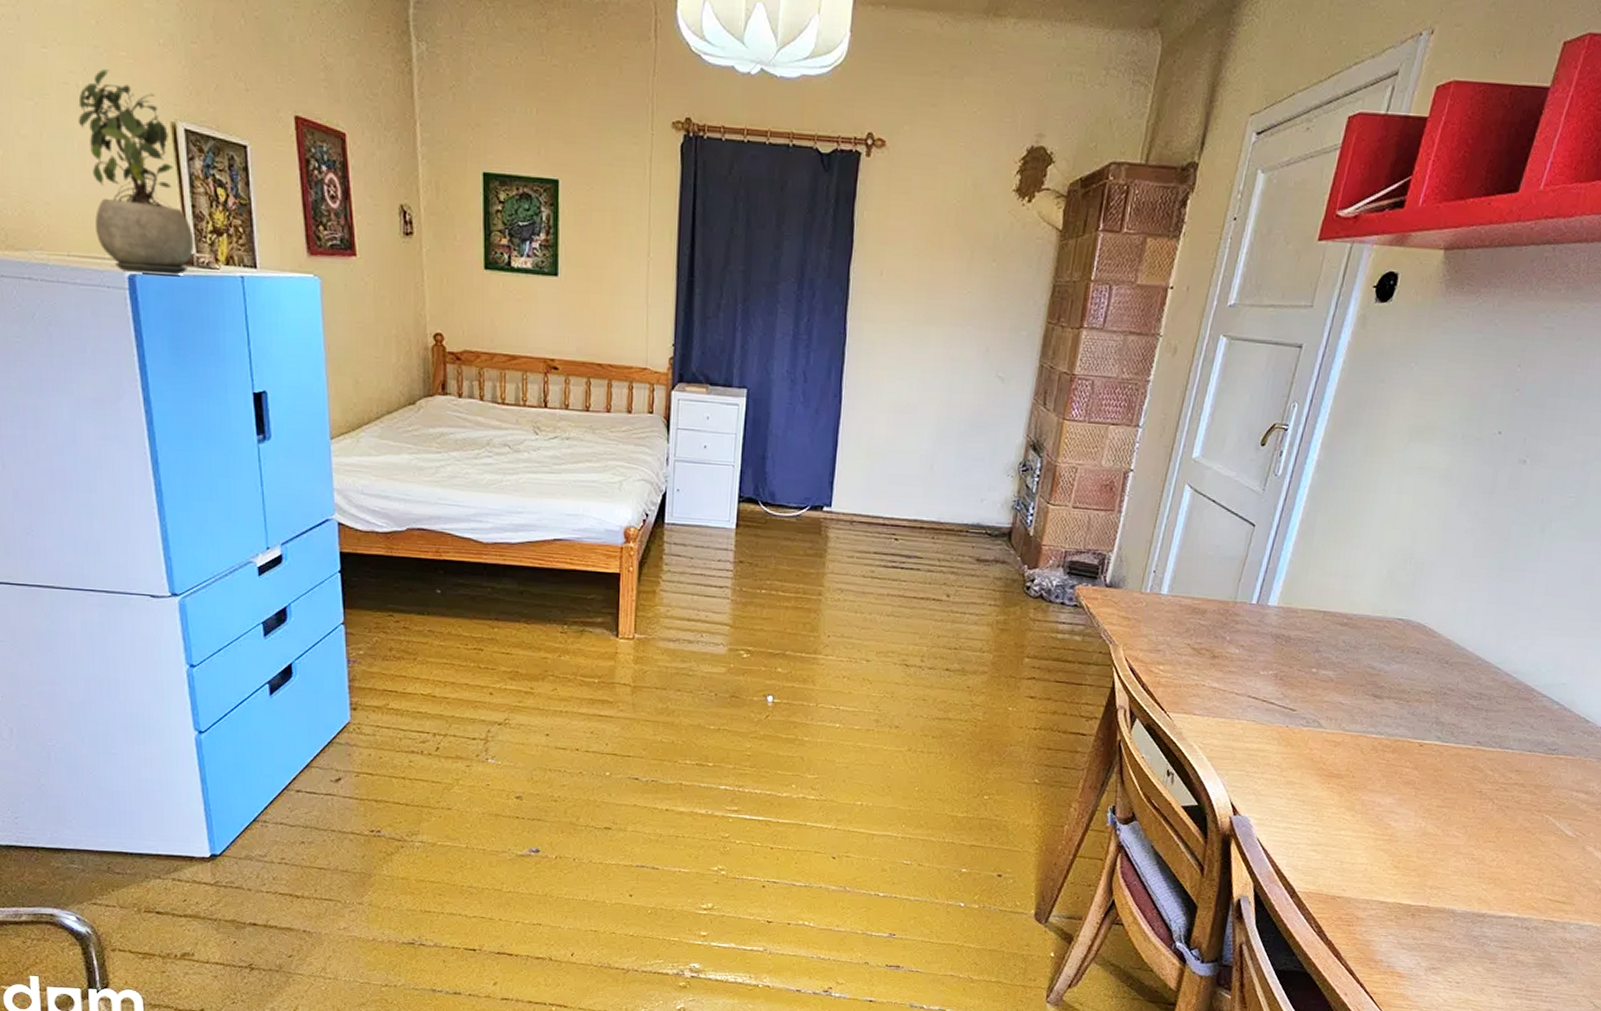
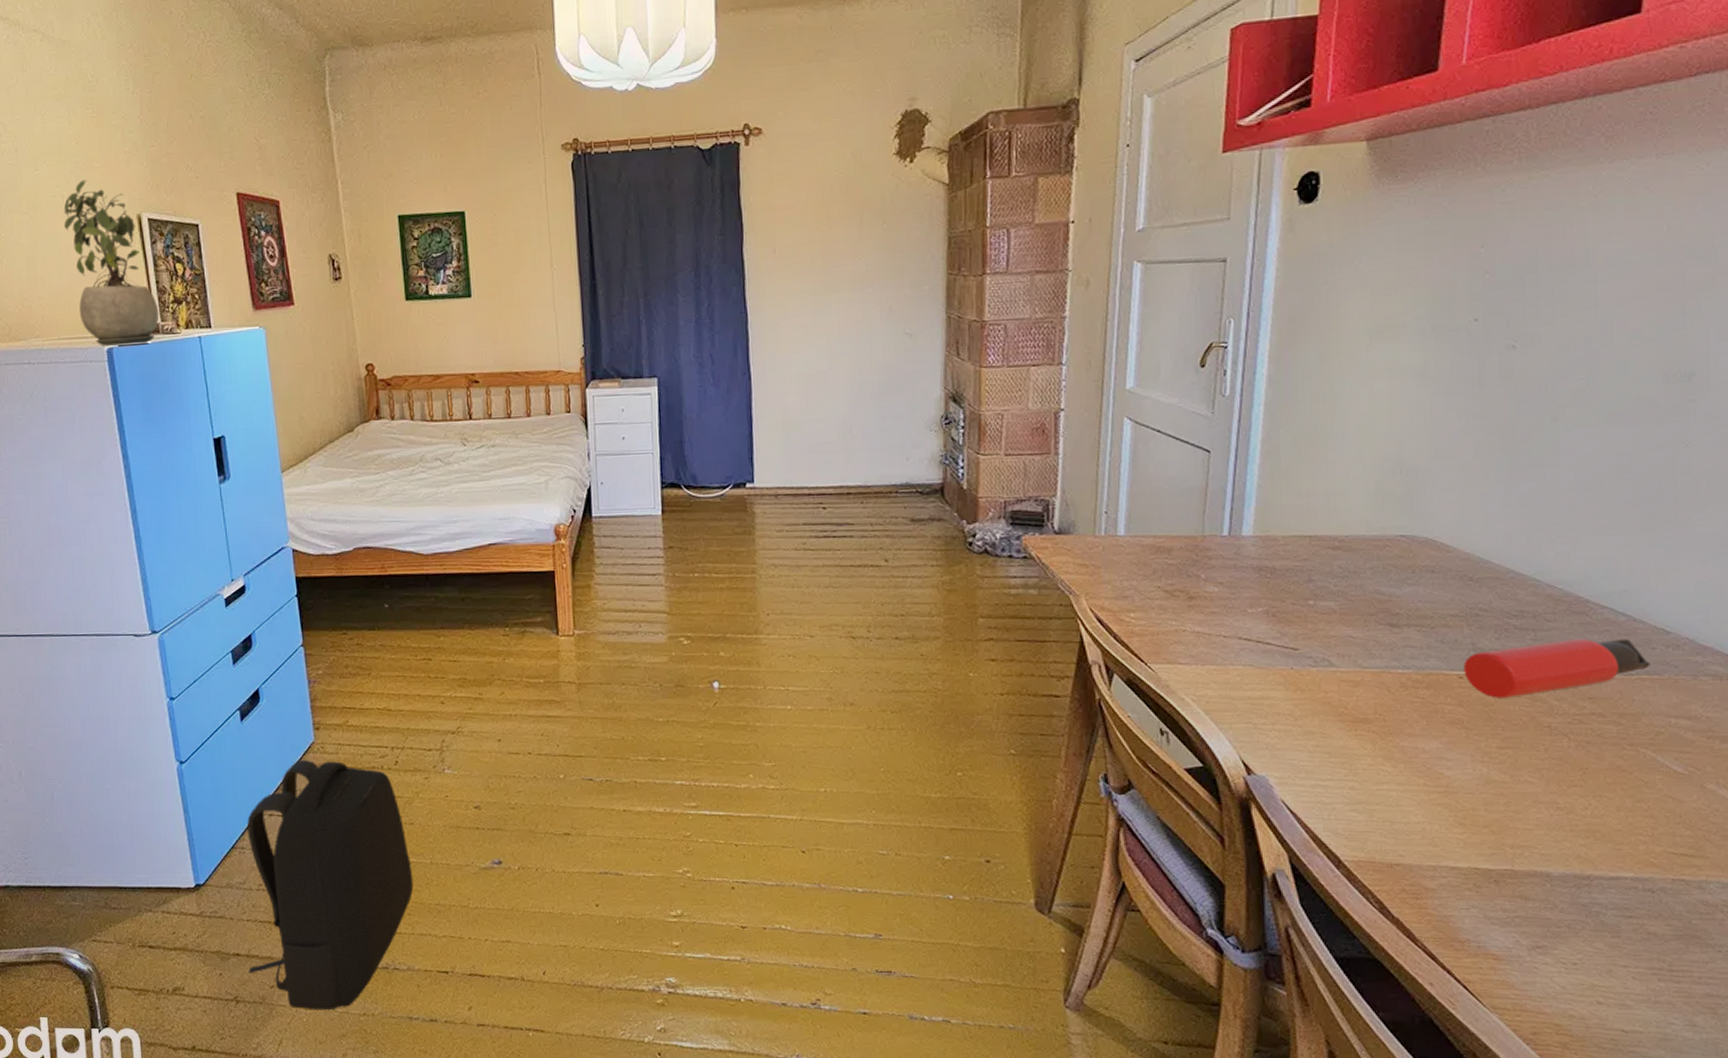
backpack: none [265,739,447,981] -> present [247,760,414,1011]
water bottle: none [1424,720,1569,766] -> present [1464,639,1651,698]

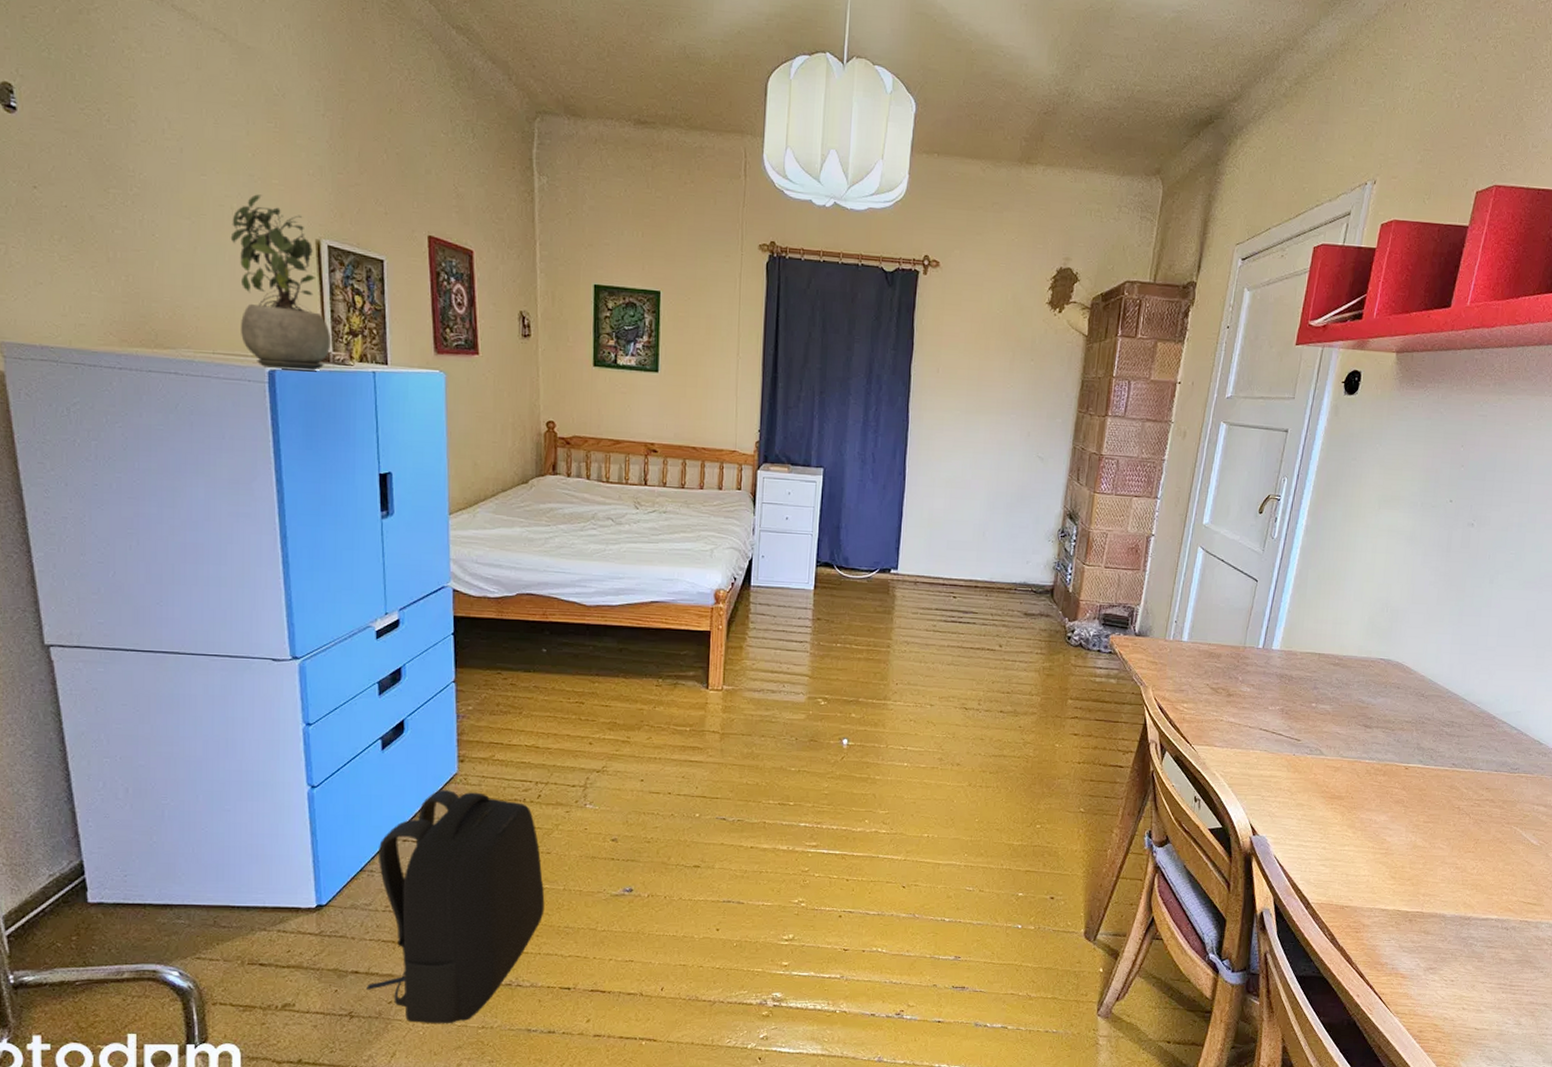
water bottle: present [1464,639,1651,698] -> none [1409,744,1528,785]

